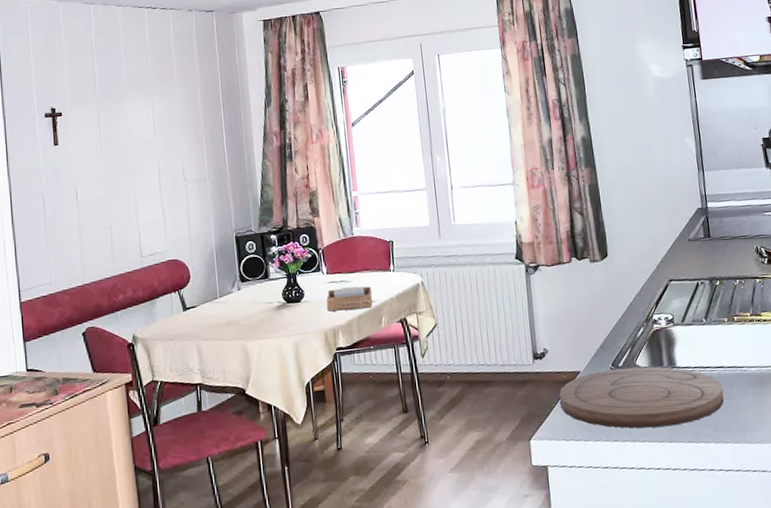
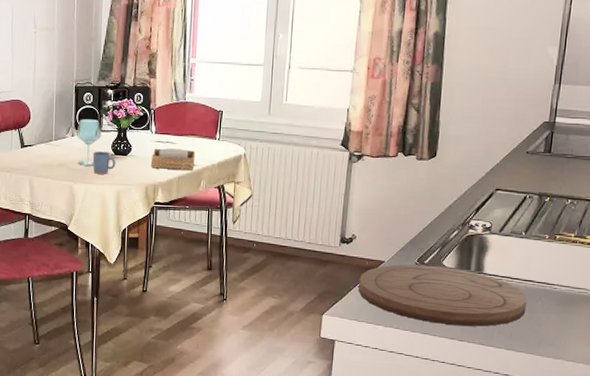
wine glass: none [243,268,270,320] -> present [77,119,102,166]
mug: none [263,301,290,327] -> present [92,151,116,174]

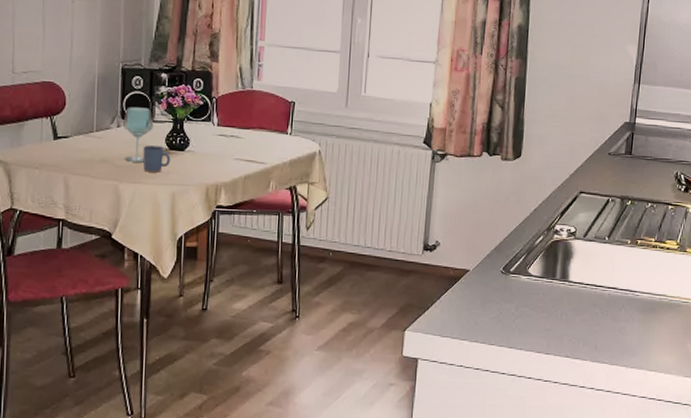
napkin holder: present [151,148,195,171] -> none [213,143,263,170]
cutting board: present [358,264,527,327] -> none [443,273,611,338]

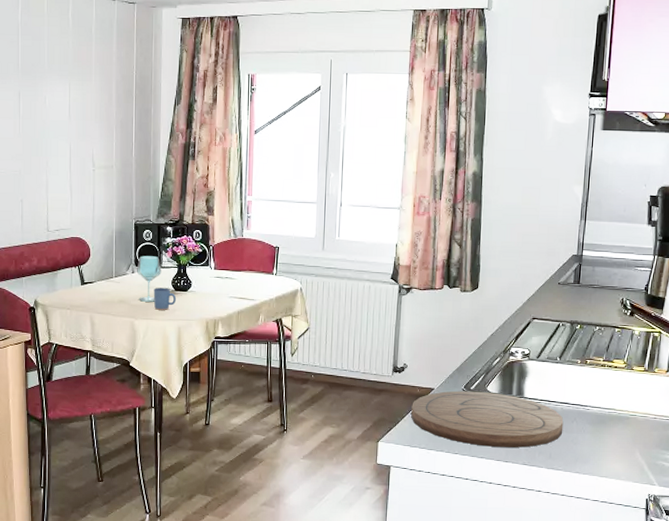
cutting board: none [443,273,611,338] -> present [411,391,564,448]

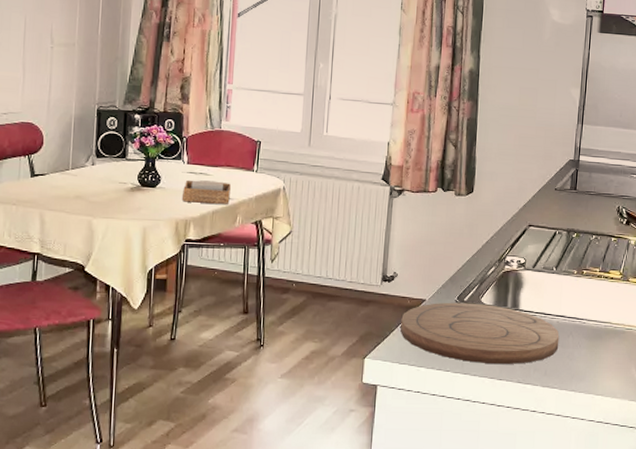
wine glass: present [137,256,162,302] -> none [98,146,127,199]
mug: present [153,287,177,310] -> none [115,182,143,208]
napkin holder: none [211,283,253,306] -> present [183,180,231,205]

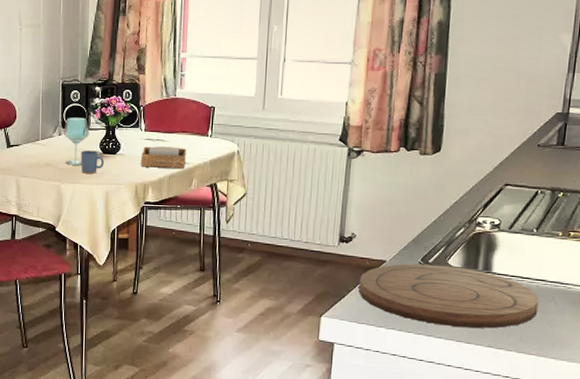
wine glass: none [98,146,127,199] -> present [64,117,89,165]
mug: none [115,182,143,208] -> present [80,150,105,174]

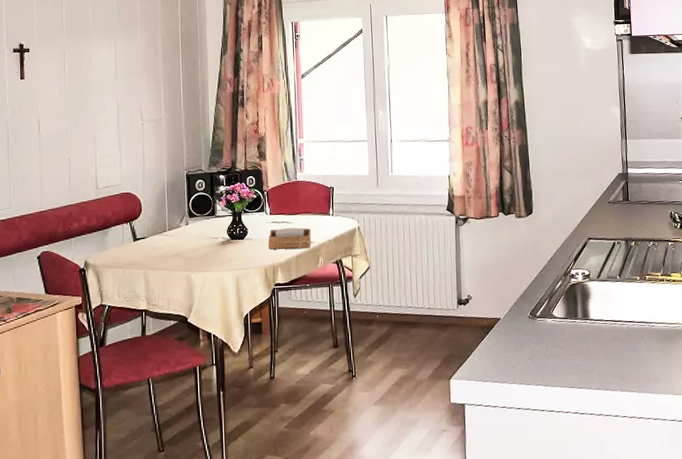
wine glass: present [64,117,89,165] -> none [191,206,216,254]
mug: present [80,150,105,174] -> none [209,237,233,261]
cutting board: present [359,263,539,328] -> none [480,317,632,374]

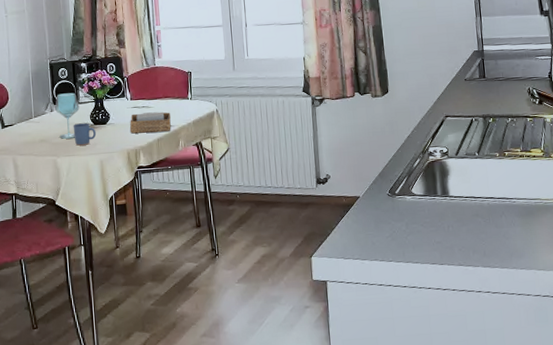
wine glass: none [191,206,216,254] -> present [55,93,80,139]
mug: none [209,237,233,261] -> present [73,123,97,146]

